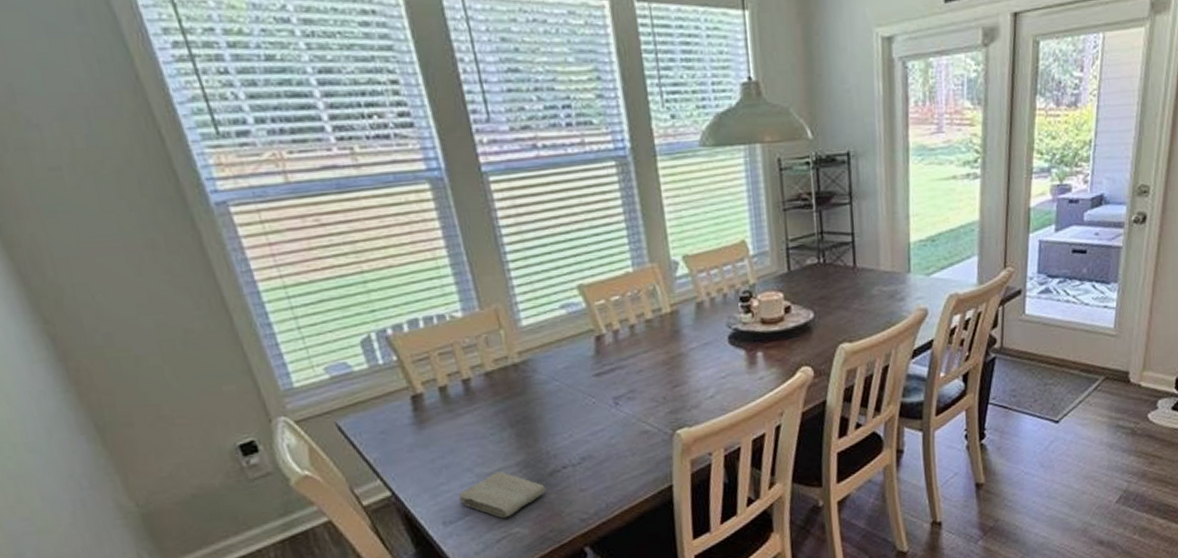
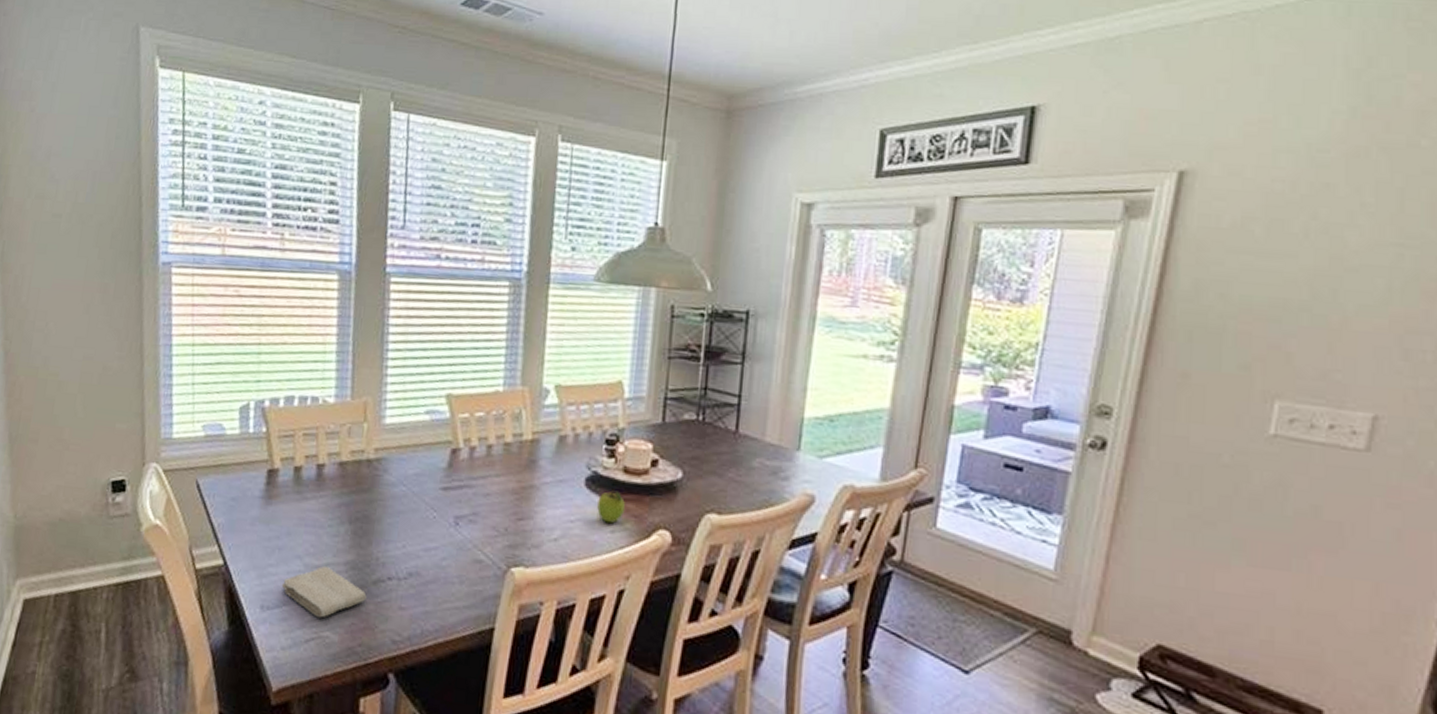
fruit: none [743,340,768,372] -> present [597,489,625,524]

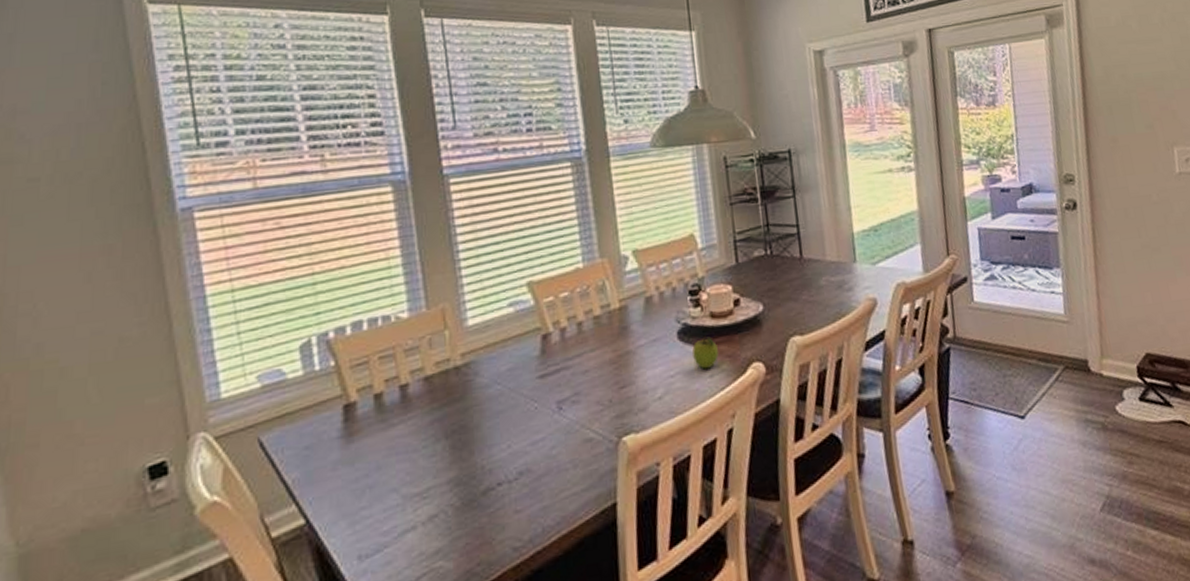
washcloth: present [281,565,367,618] -> none [378,490,478,549]

